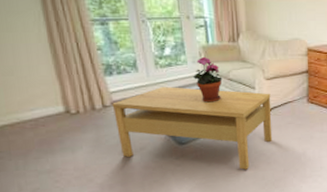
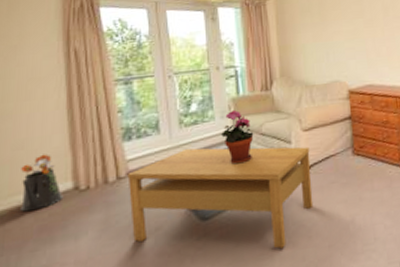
watering can: none [14,81,58,128] -> present [20,154,64,212]

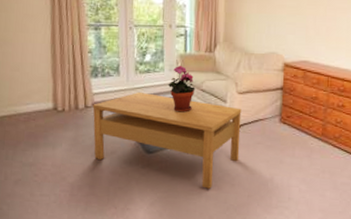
watering can: present [20,154,64,212] -> none [16,77,46,120]

